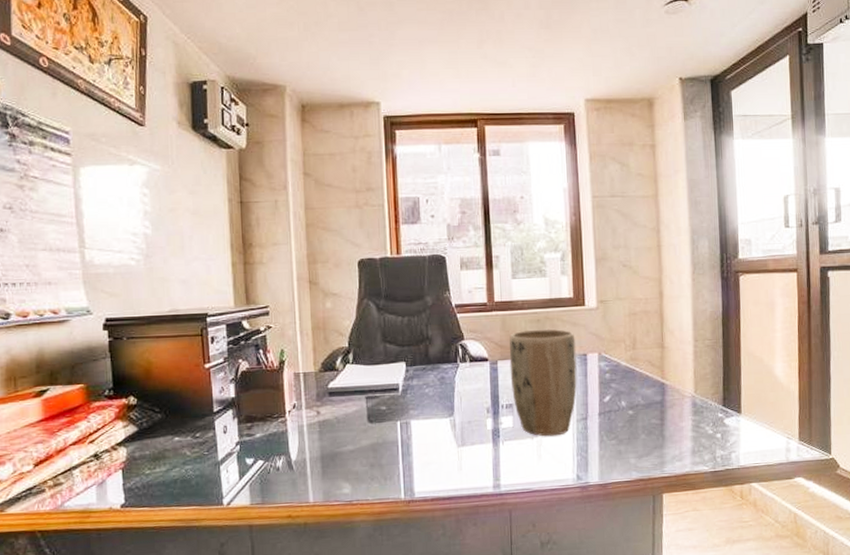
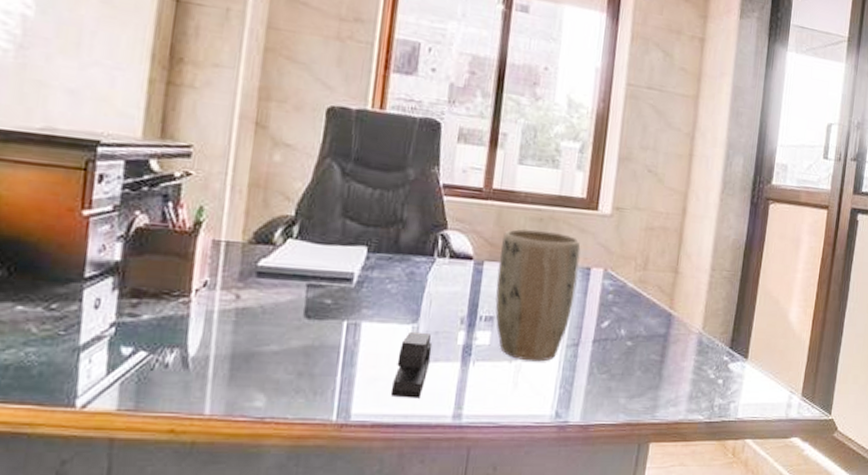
stapler: none [441,423,469,476] -> present [390,331,433,398]

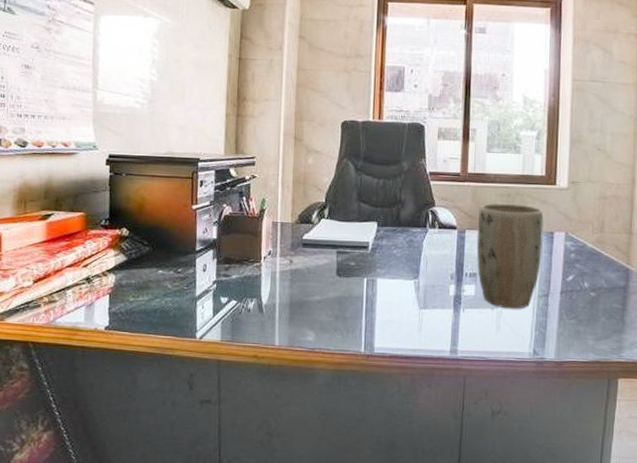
stapler: present [390,331,433,398] -> none [402,285,431,337]

